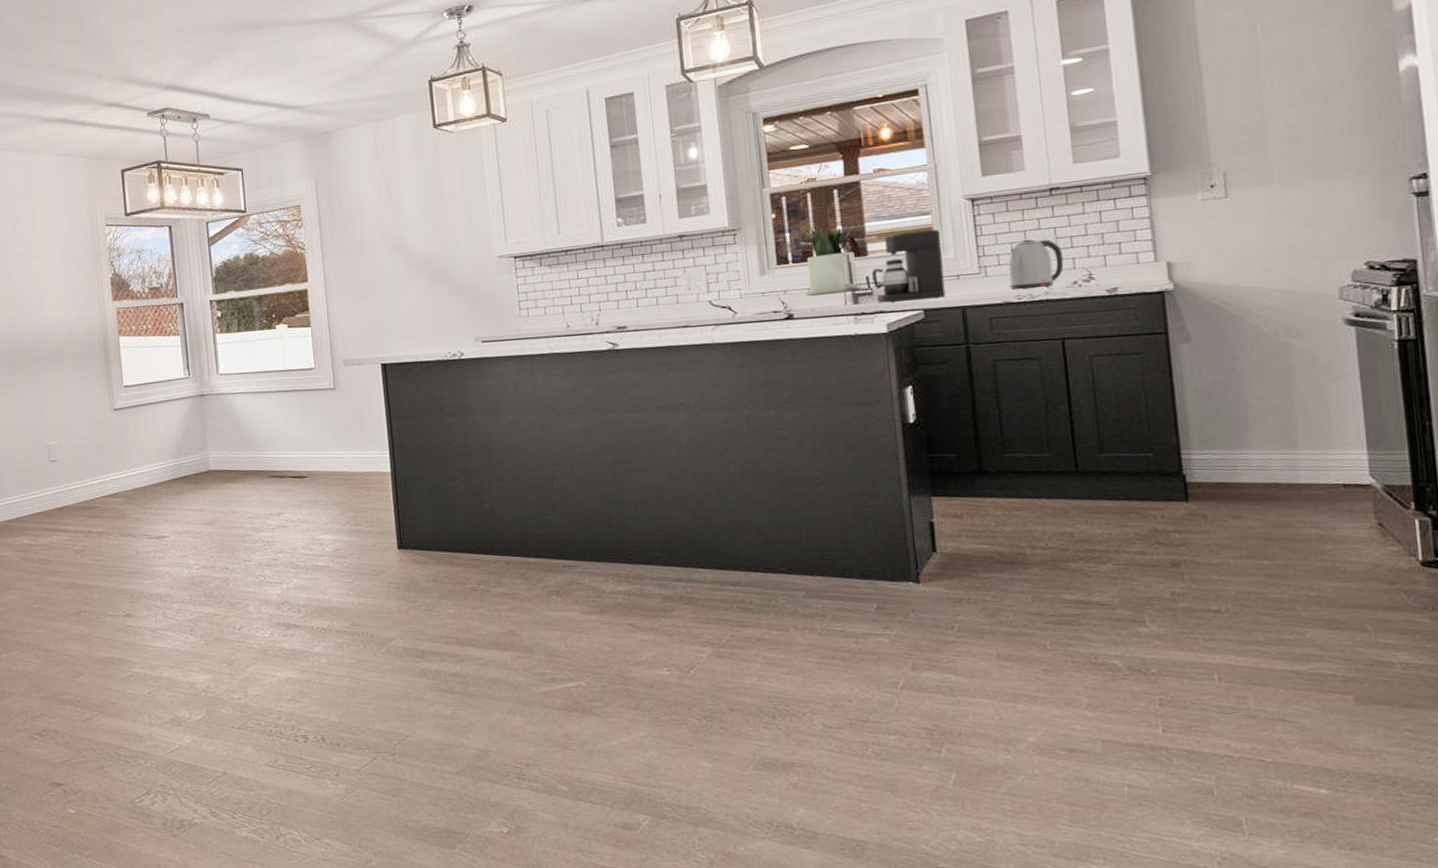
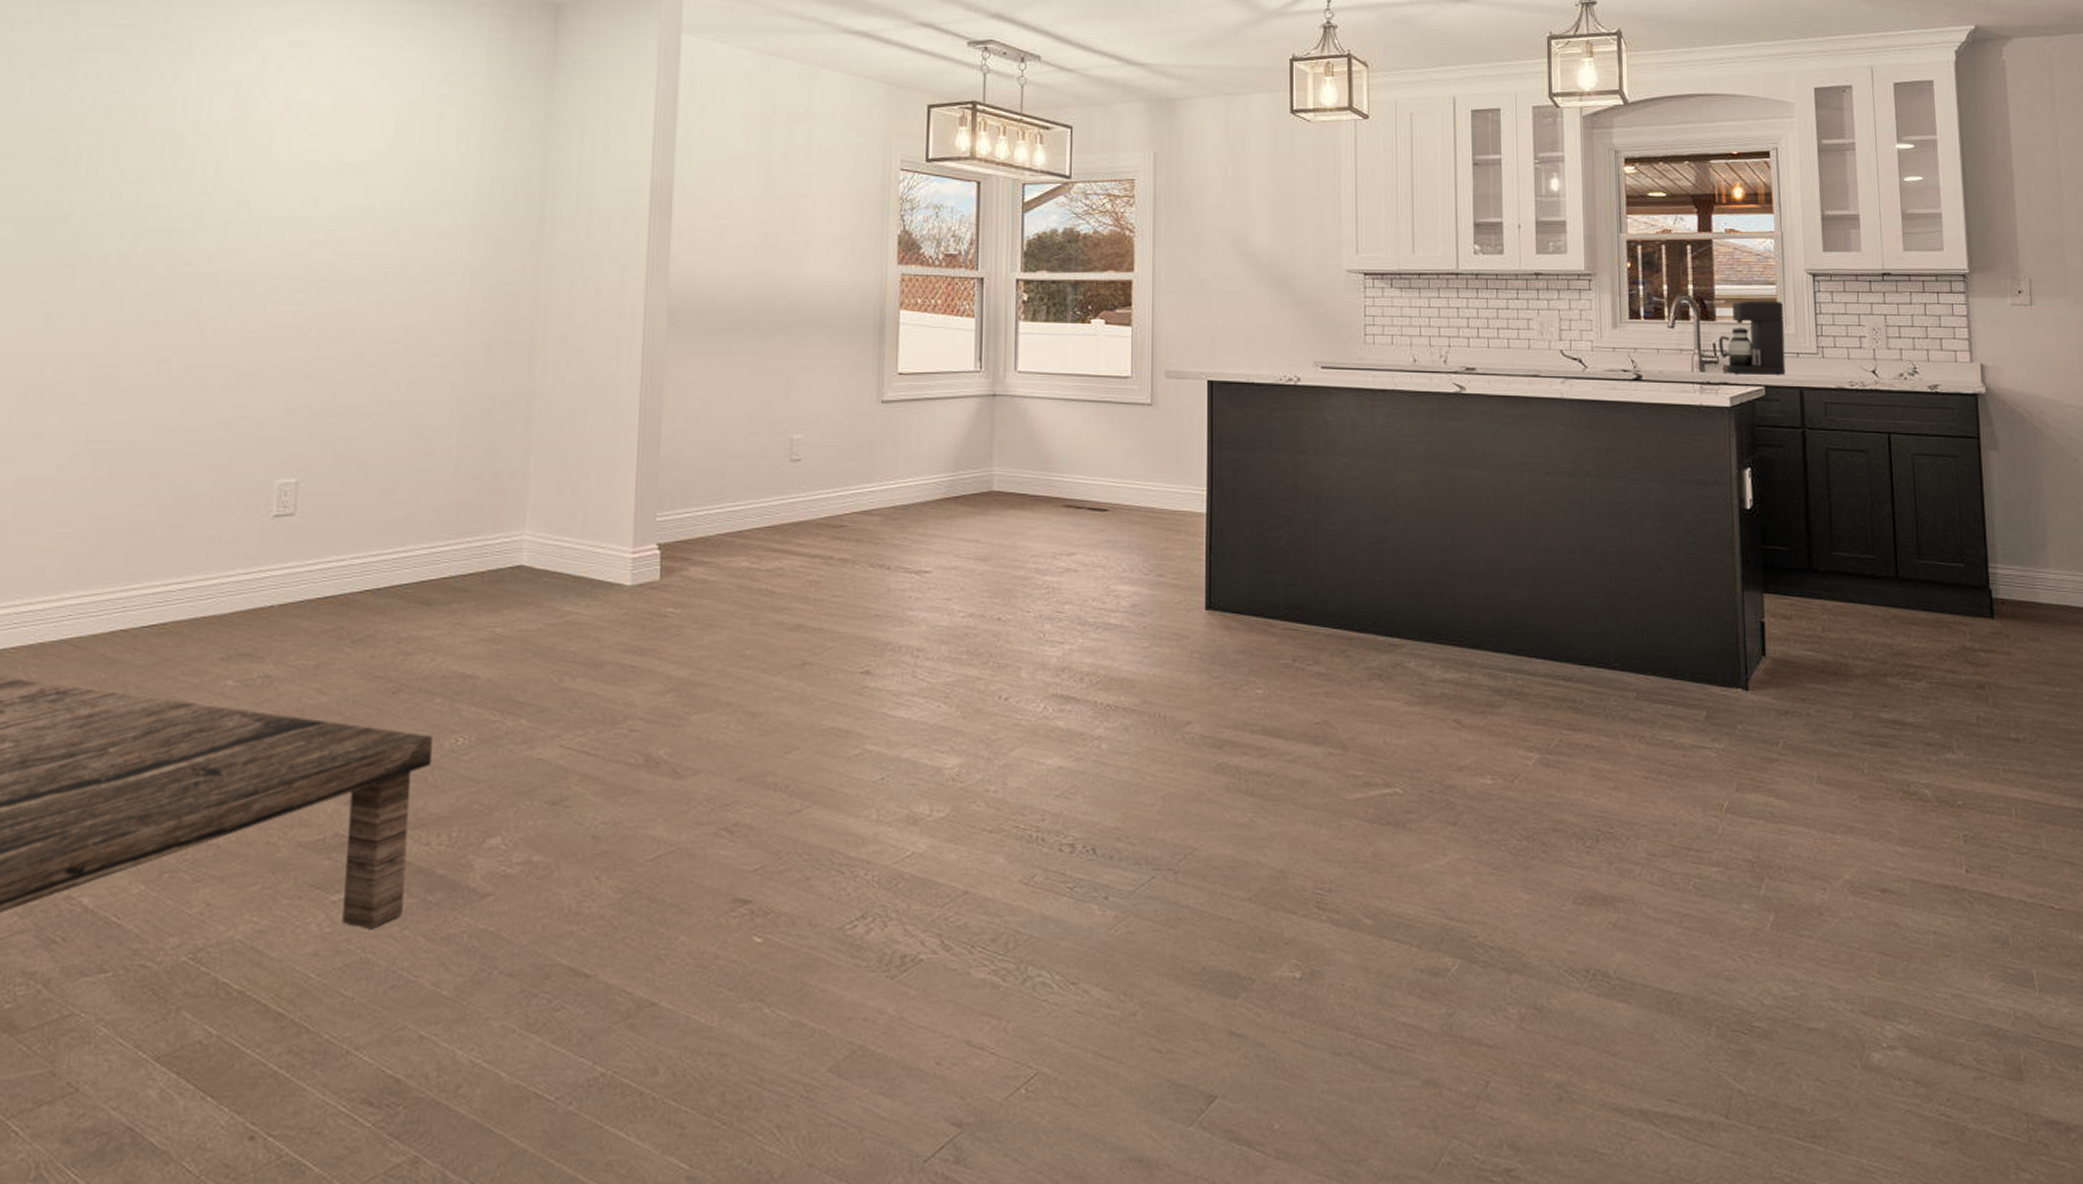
planter: present [805,224,862,297] -> none [1655,282,1709,359]
kettle: present [1008,239,1064,290] -> none [1843,323,1892,377]

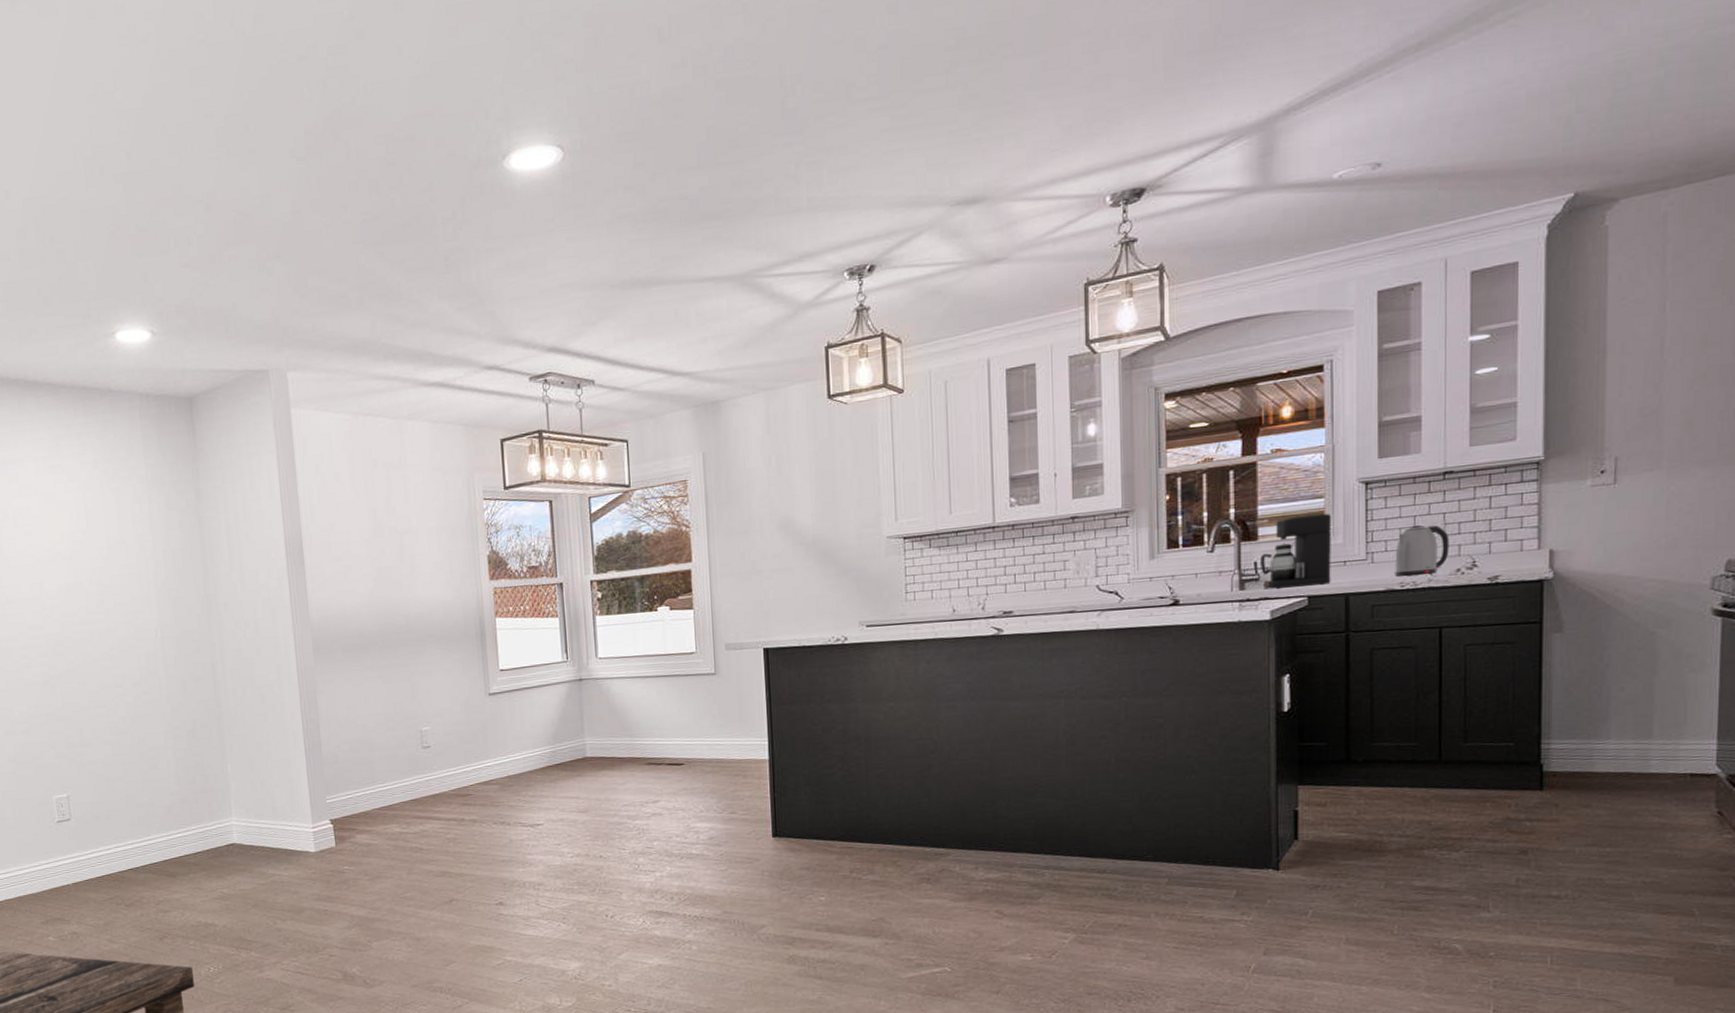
kettle: none [1843,323,1892,377] -> present [1395,524,1449,578]

